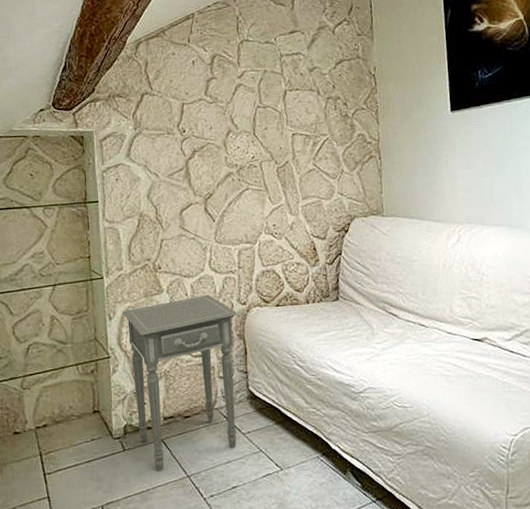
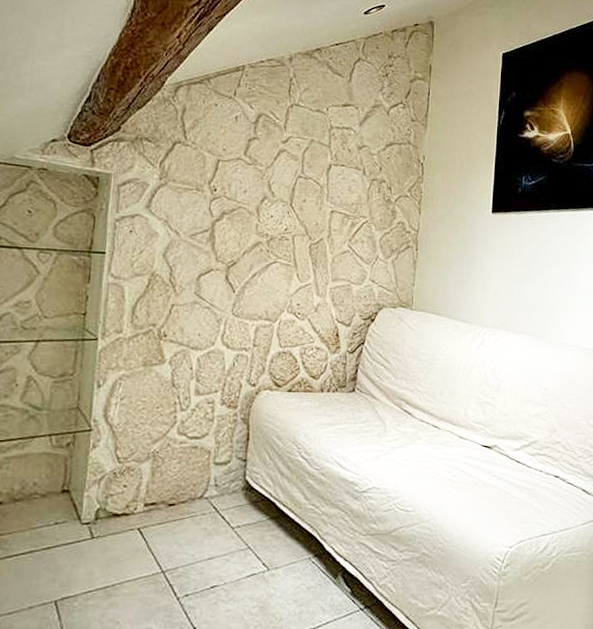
side table: present [122,294,238,471] -> none [112,371,245,564]

